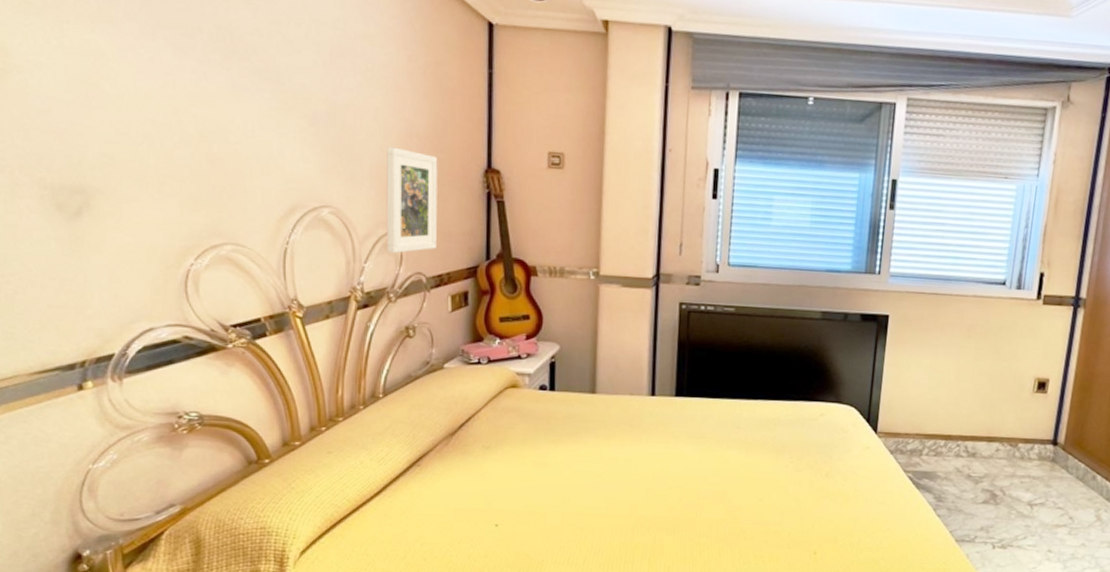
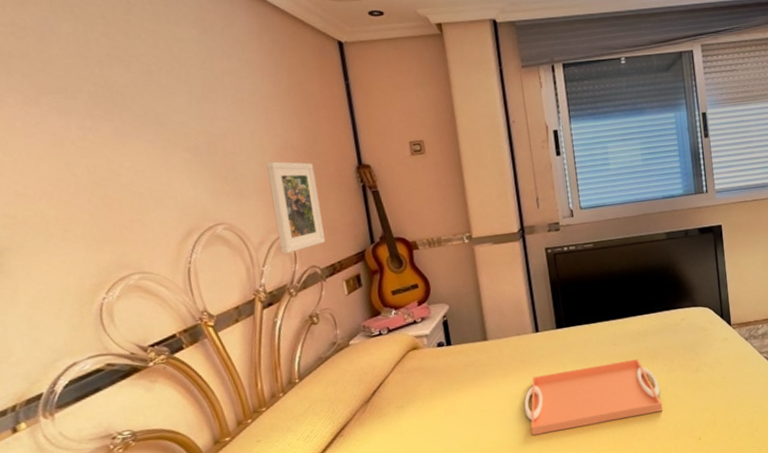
serving tray: none [623,444,780,513] -> present [524,359,663,436]

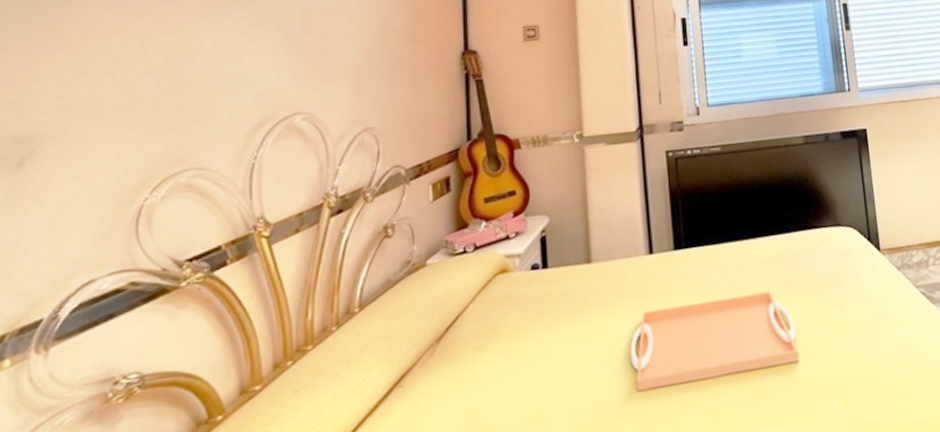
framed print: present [266,161,325,255] -> none [362,44,415,151]

